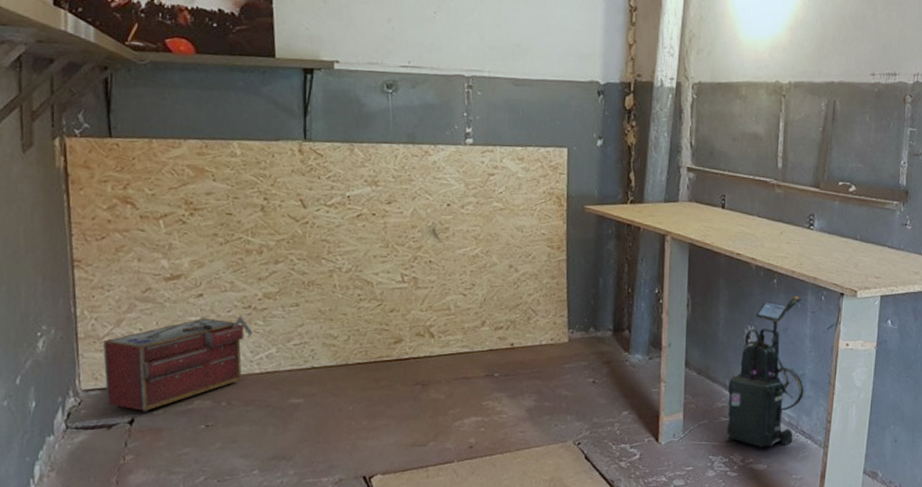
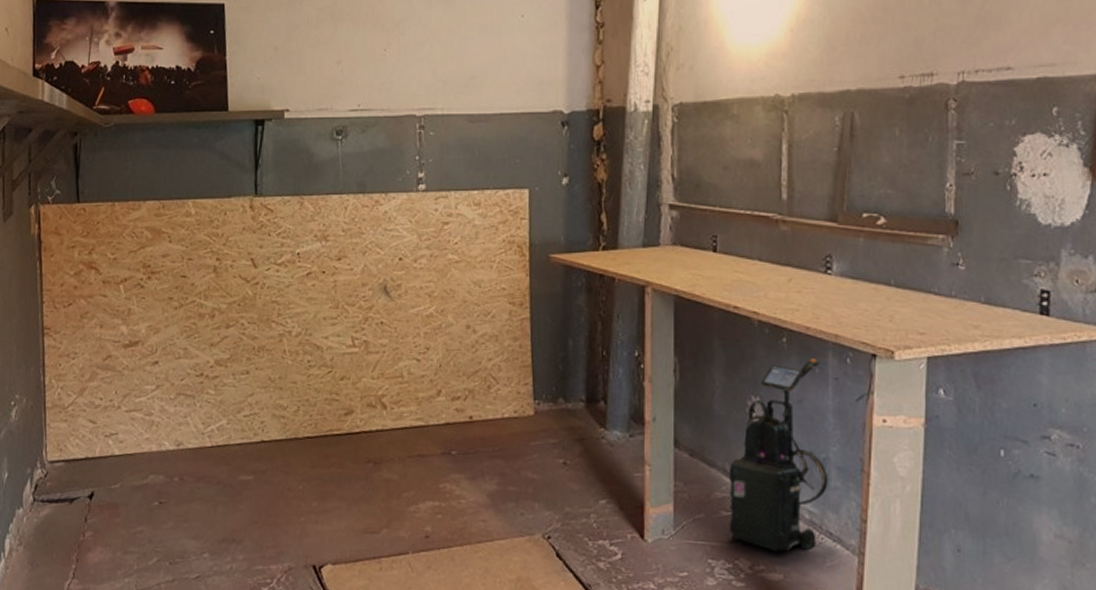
toolbox: present [103,315,253,414] -> none [67,383,205,488]

